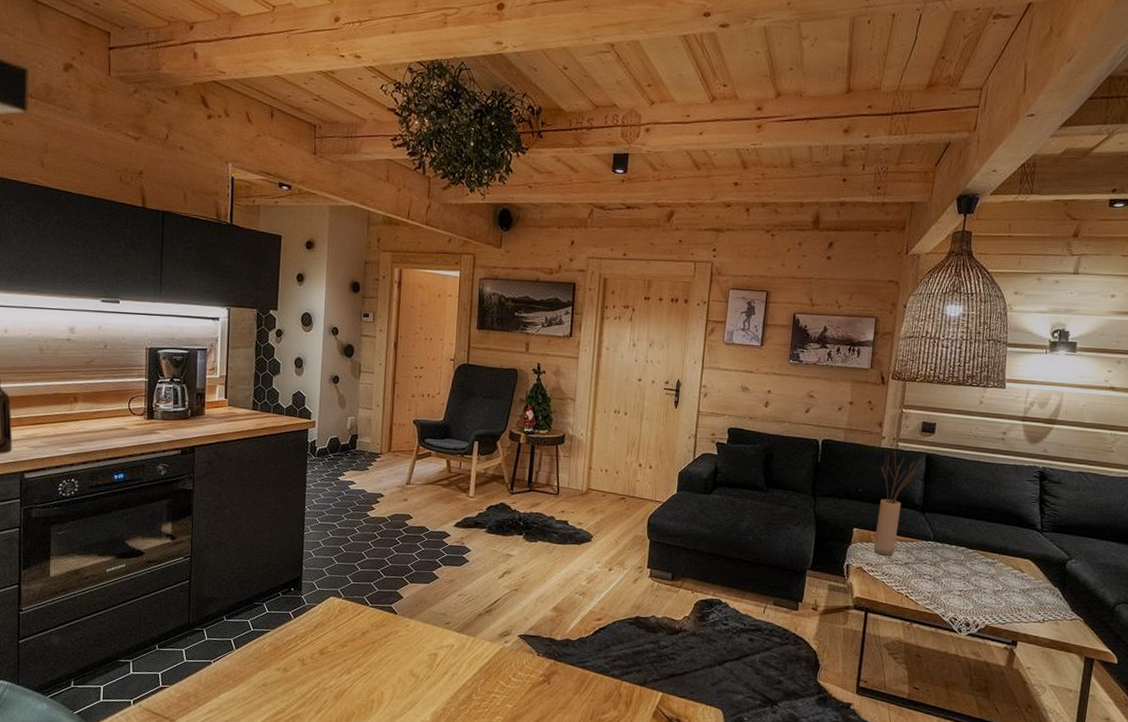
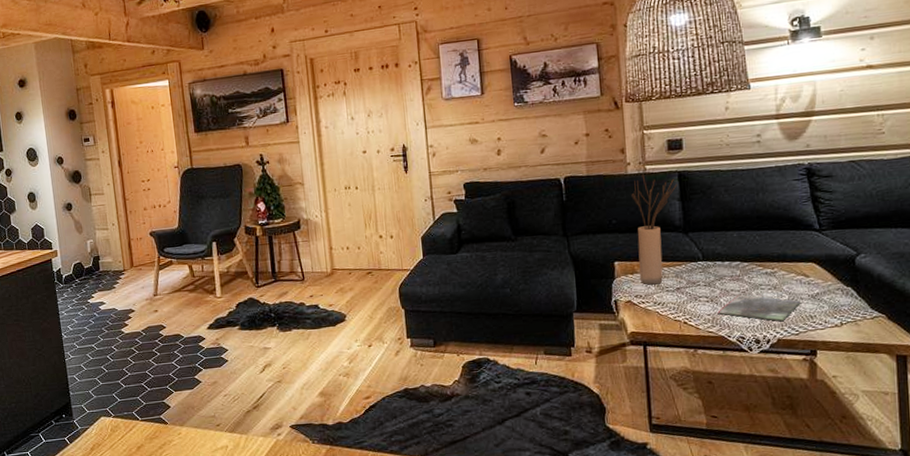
magazine: none [937,578,1012,610] -> present [717,294,801,322]

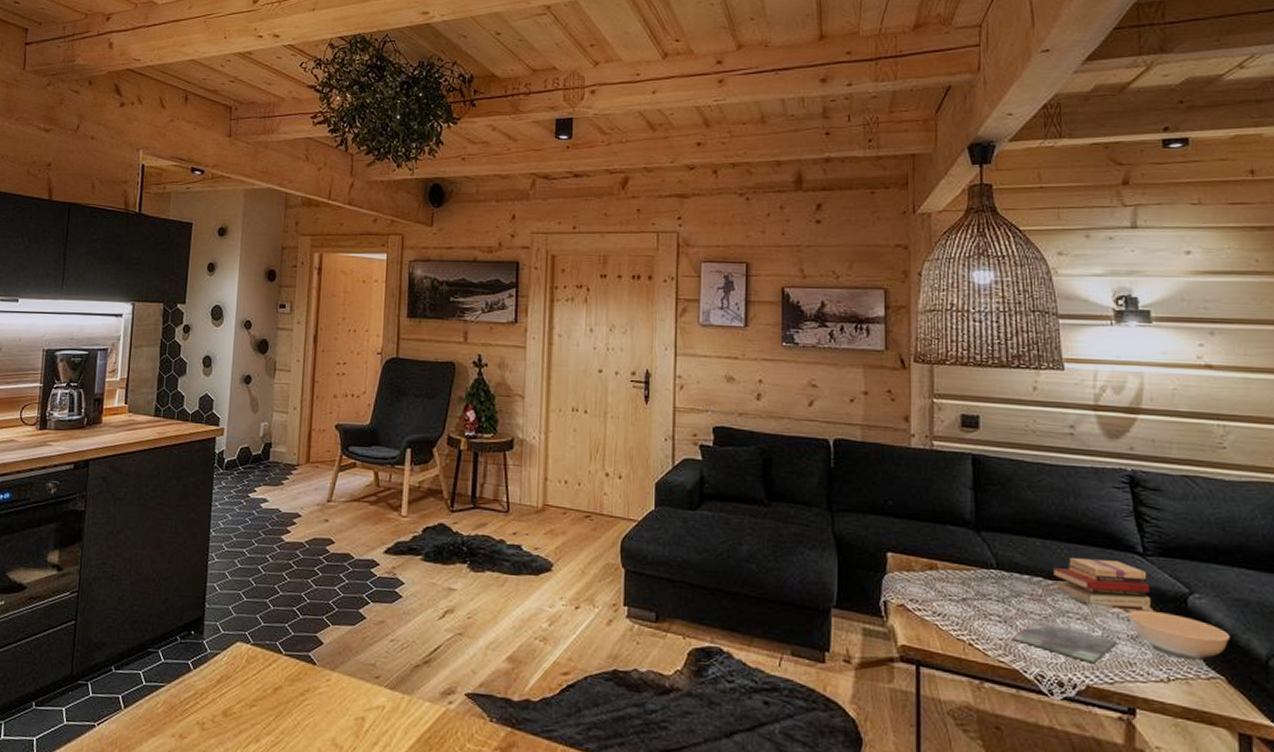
vase: present [631,175,677,285] -> none [913,451,970,590]
books: none [748,238,826,278] -> present [1053,558,1150,610]
bowl: none [808,273,890,306] -> present [1128,610,1231,660]

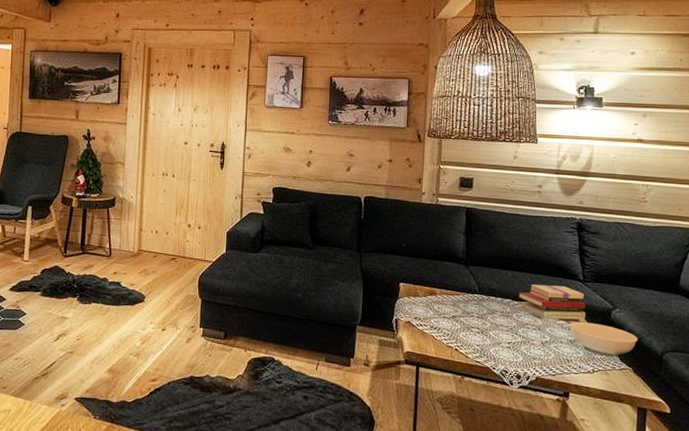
magazine: present [1011,619,1117,664] -> none [486,330,560,362]

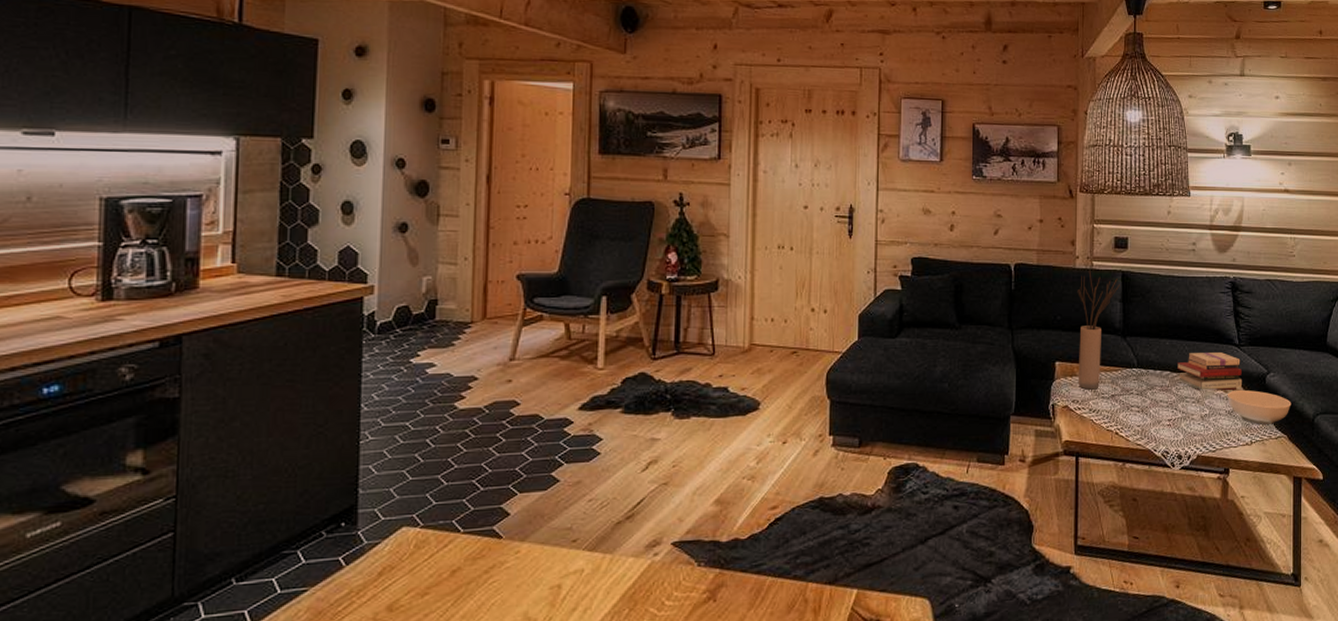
vase: none [420,206,464,310] -> present [1077,271,1120,390]

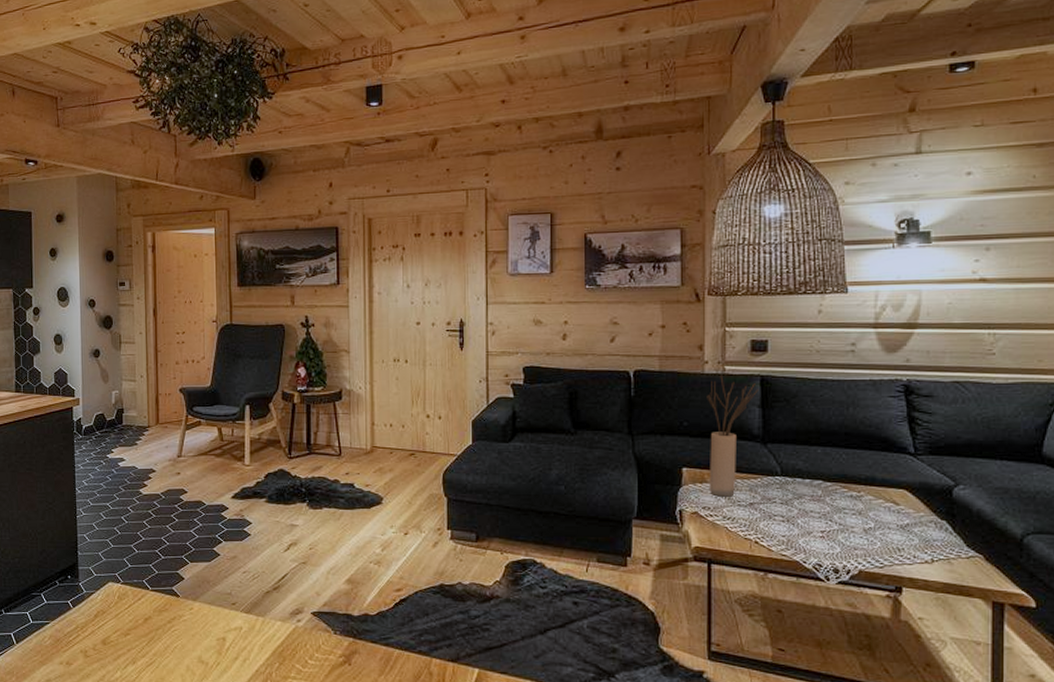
books: present [1177,352,1242,391] -> none [832,462,919,502]
bowl: present [1227,390,1292,425] -> none [898,504,990,542]

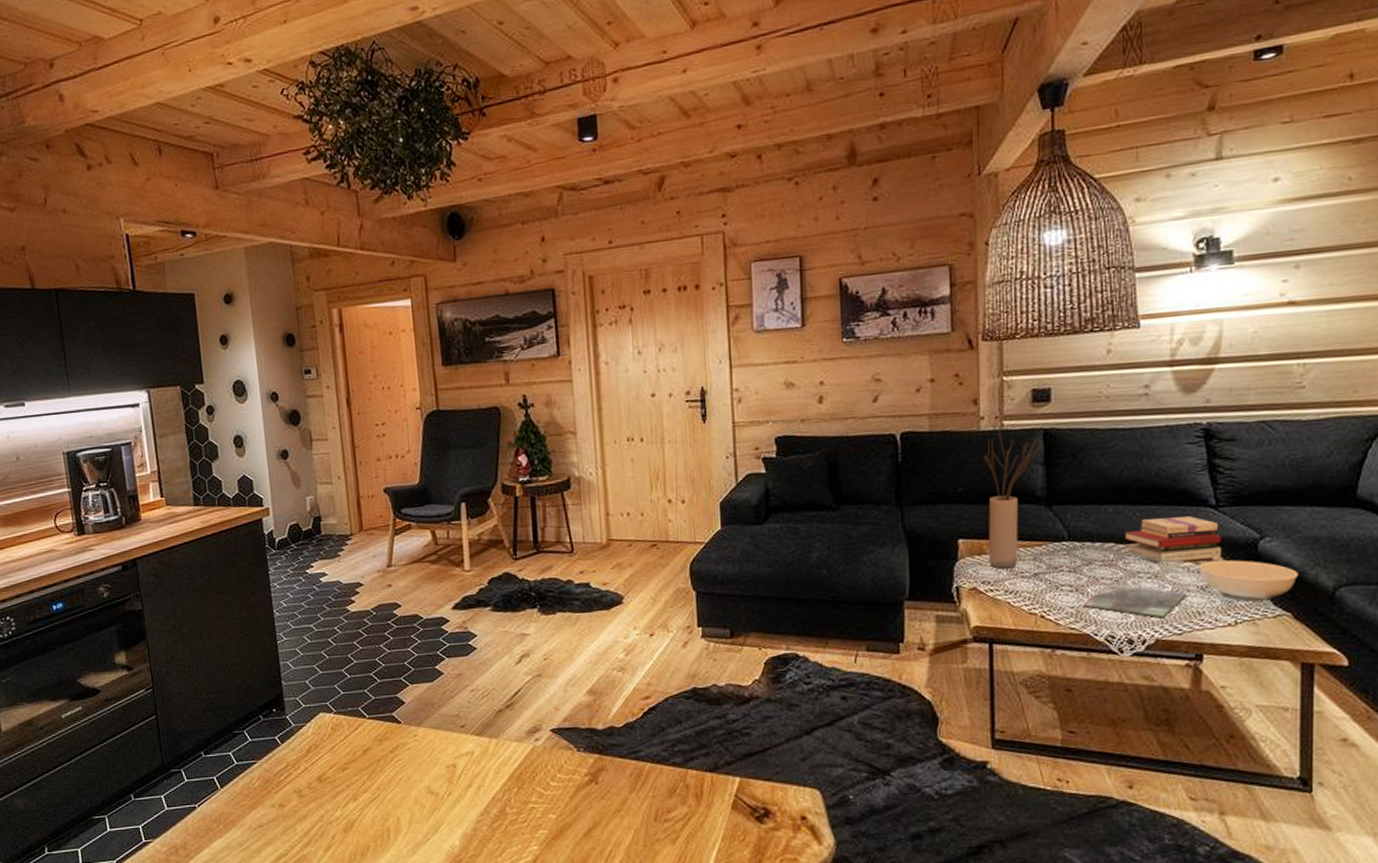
magazine: none [793,517,888,552] -> present [1083,583,1187,619]
books: none [832,462,919,502] -> present [1125,516,1221,564]
bowl: none [898,504,990,542] -> present [1198,560,1299,601]

